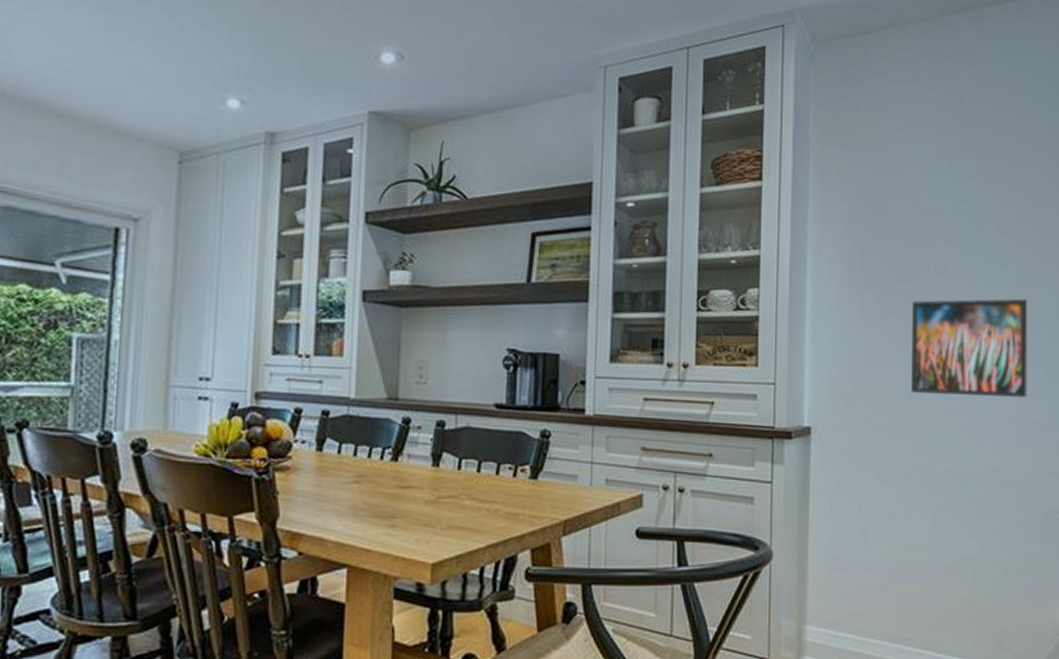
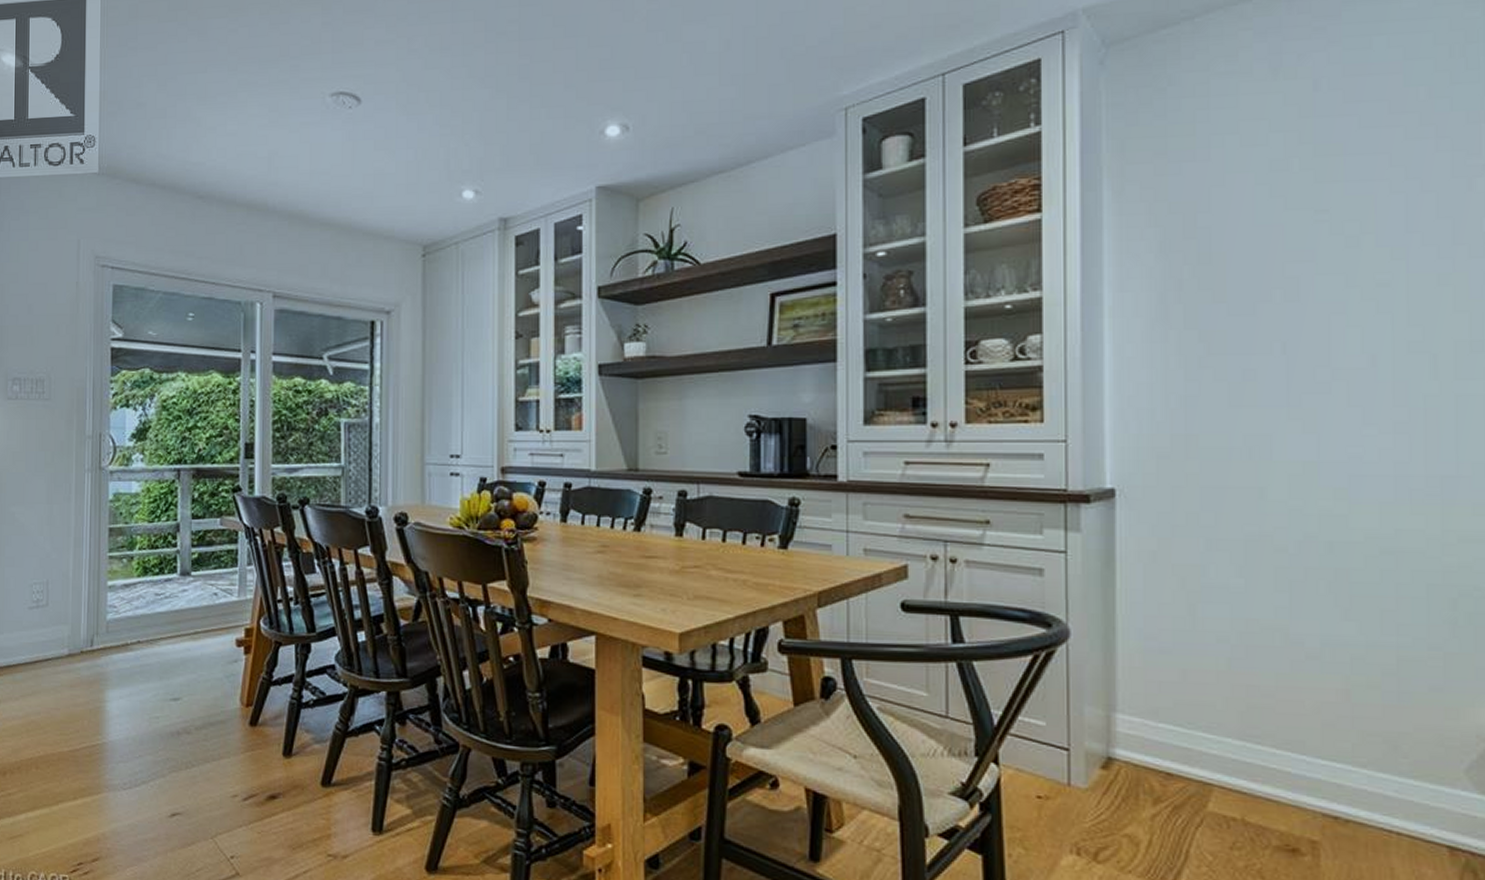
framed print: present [911,298,1028,399] -> none [1251,324,1426,448]

